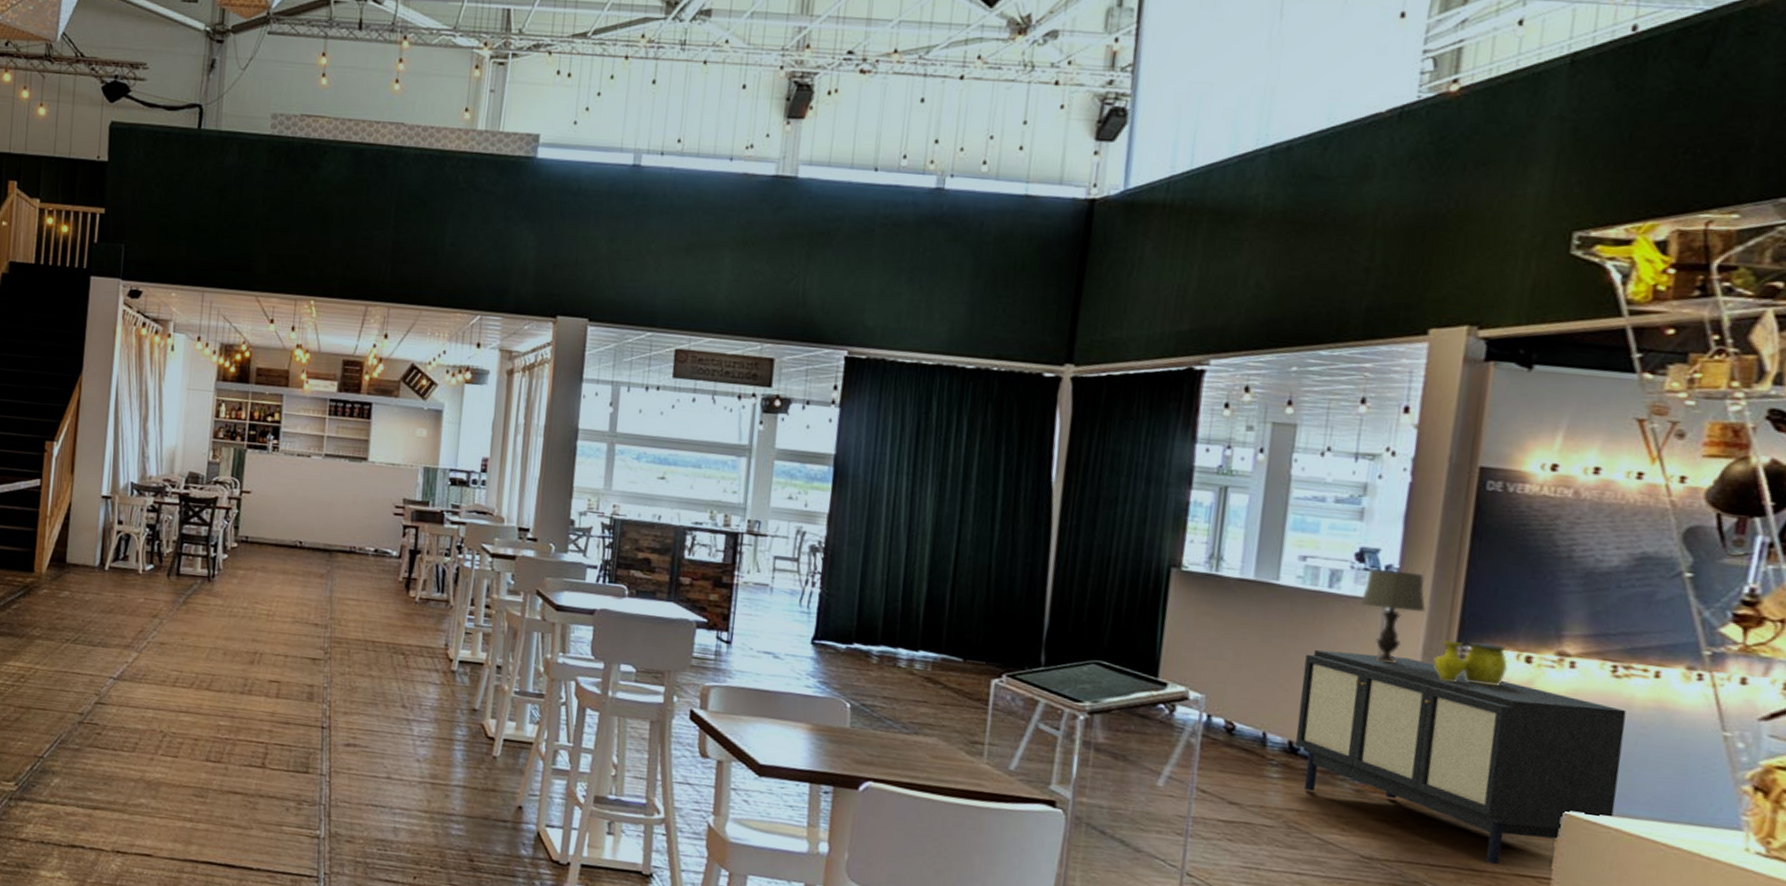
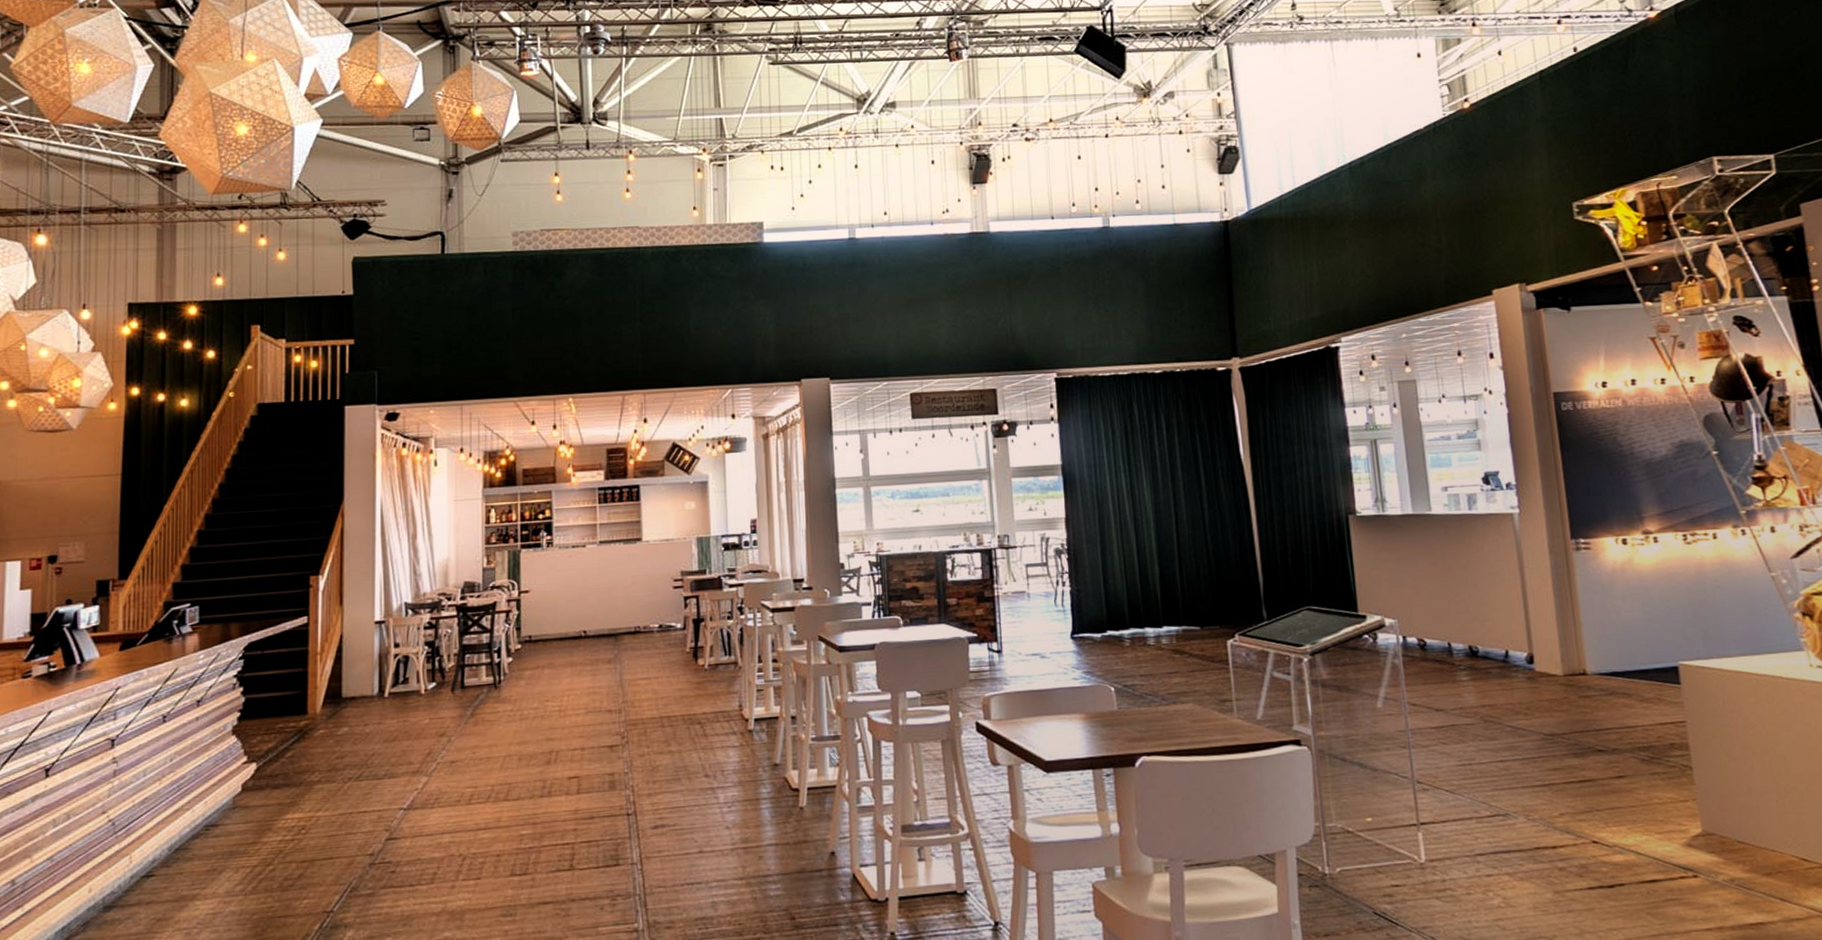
sideboard: present [1295,649,1626,865] -> none [1465,557,1714,719]
table lamp: present [1359,569,1426,664] -> none [1494,486,1543,565]
decorative vase: present [1433,640,1508,687] -> none [1558,533,1612,571]

